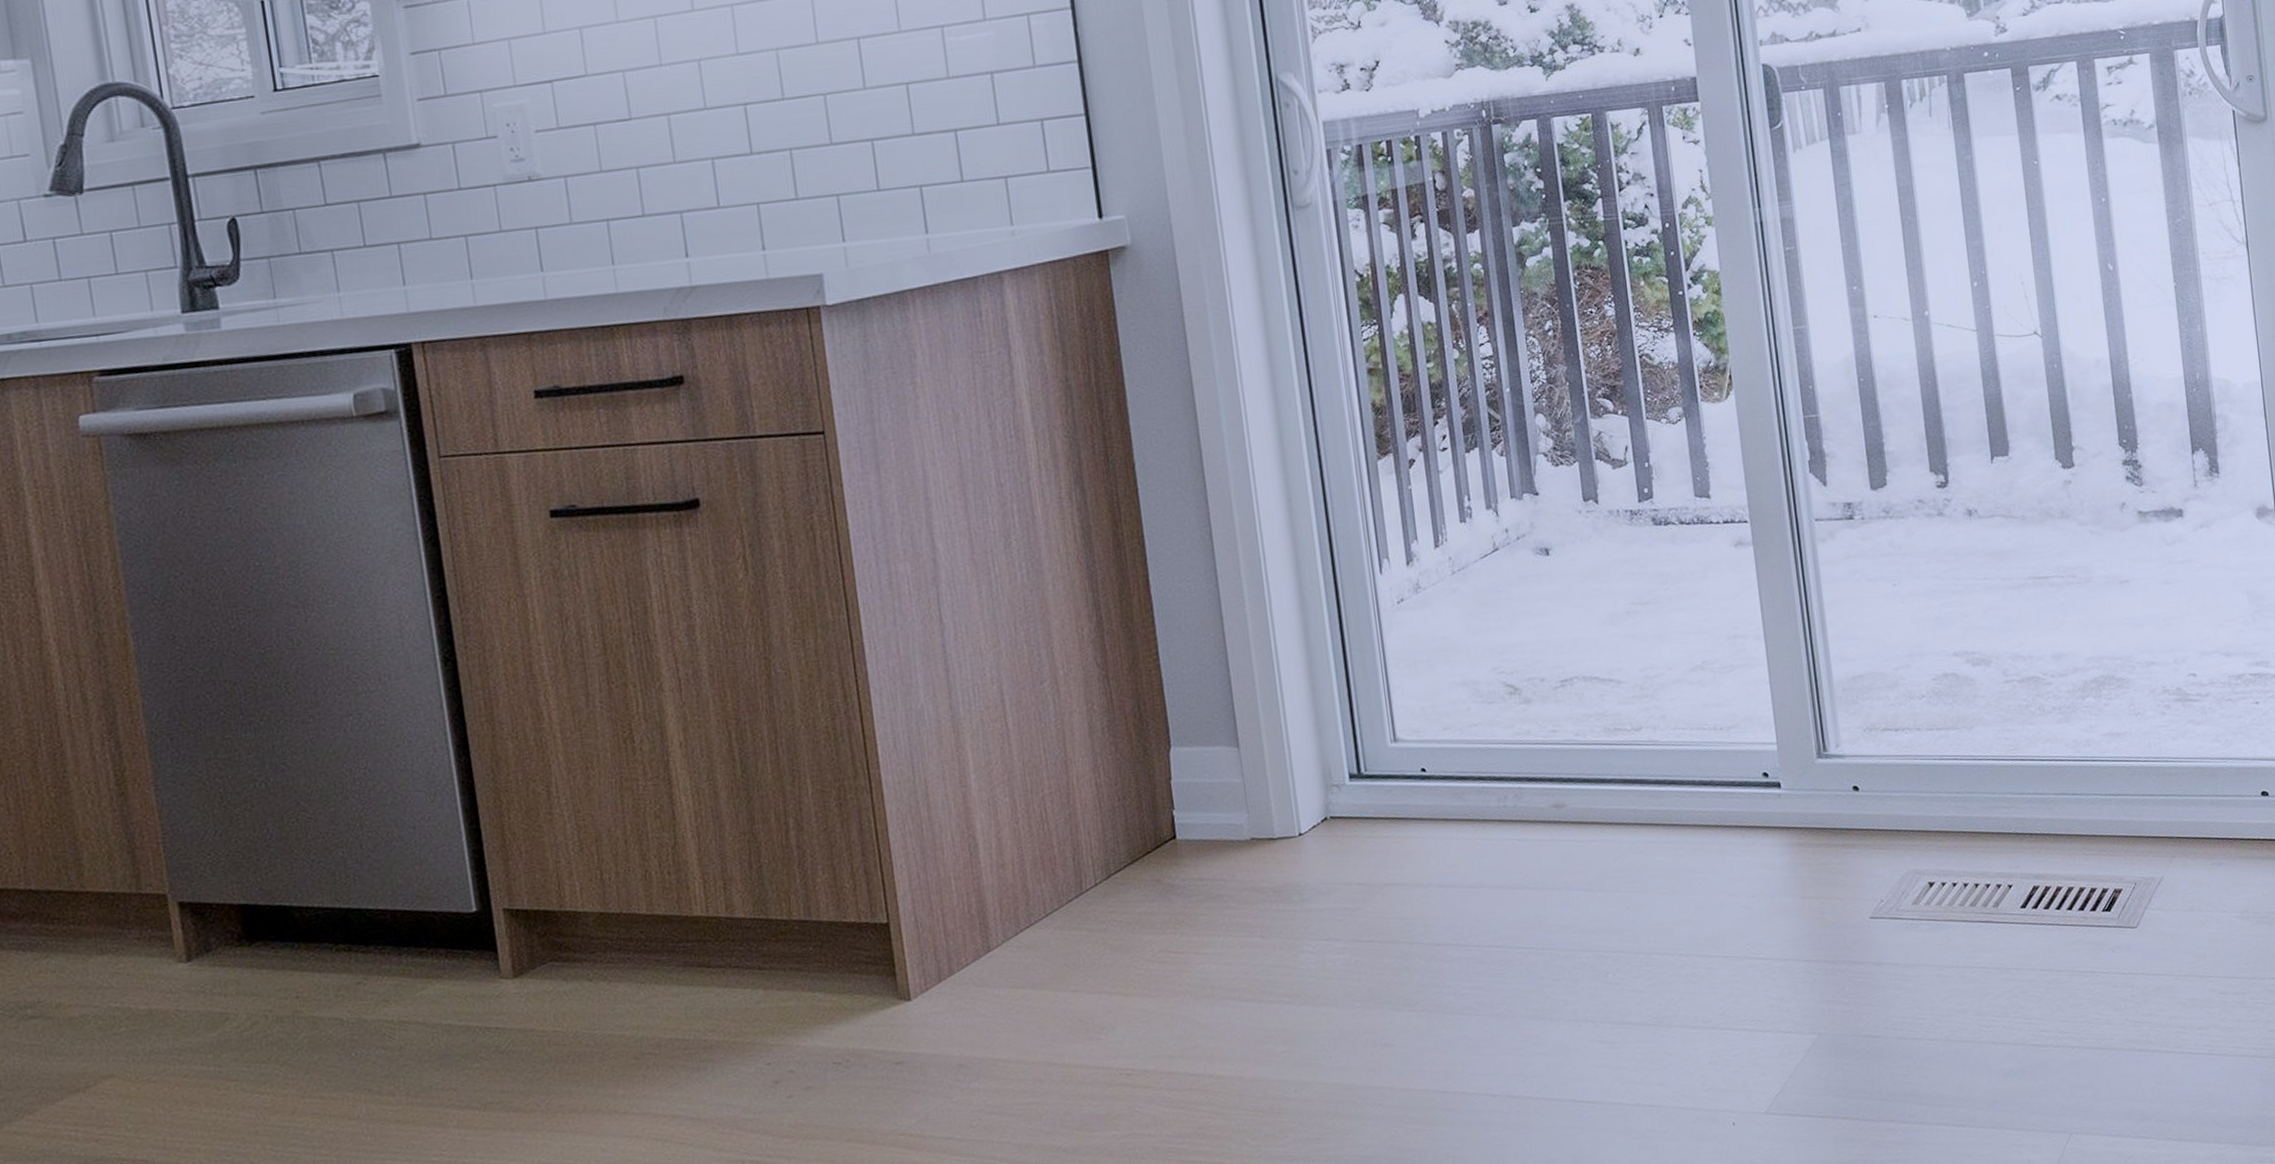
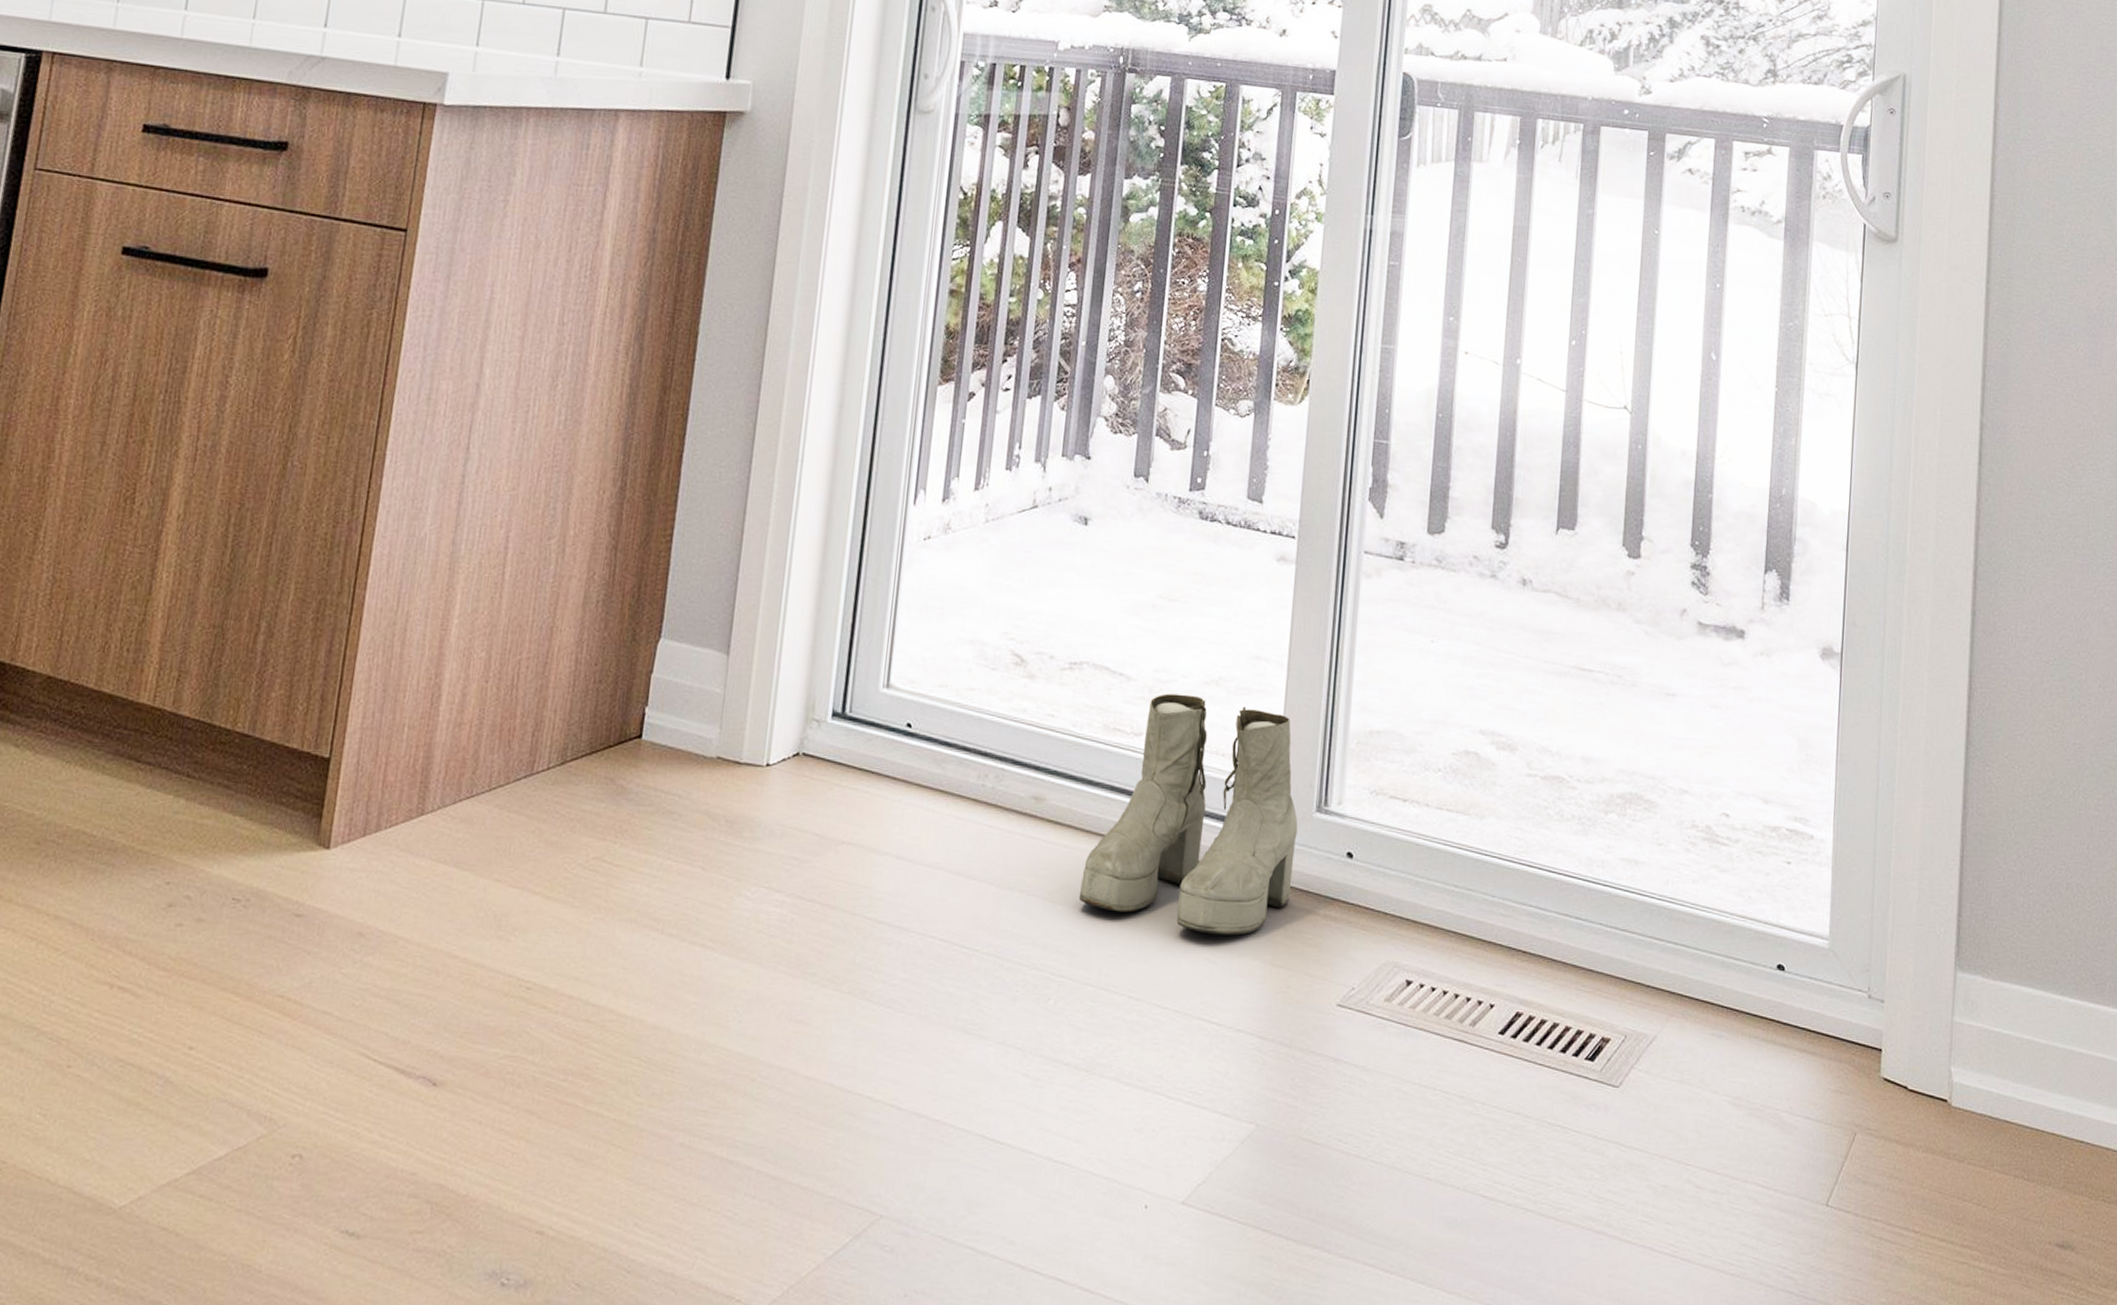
boots: none [1614,681,1808,887] -> present [1078,693,1298,936]

